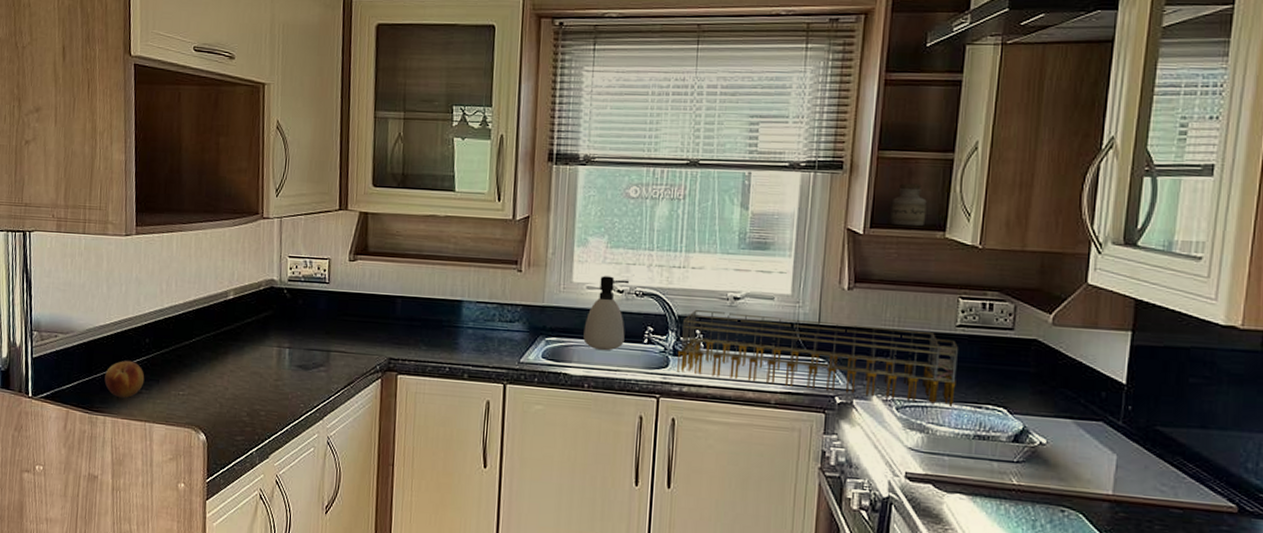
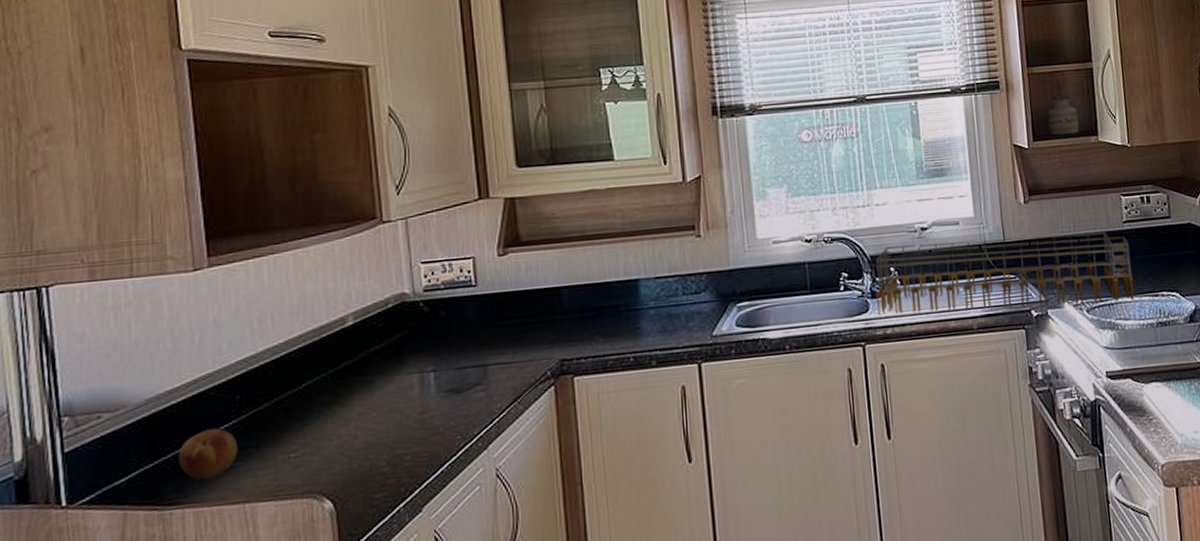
soap dispenser: present [583,276,630,351] -> none [776,226,821,307]

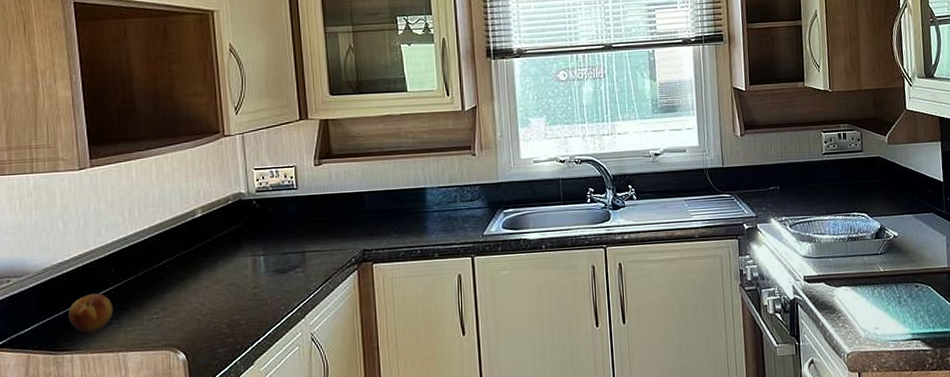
dish rack: present [875,232,1134,315] -> none [615,161,830,223]
jar: present [1047,94,1080,136] -> none [762,47,789,81]

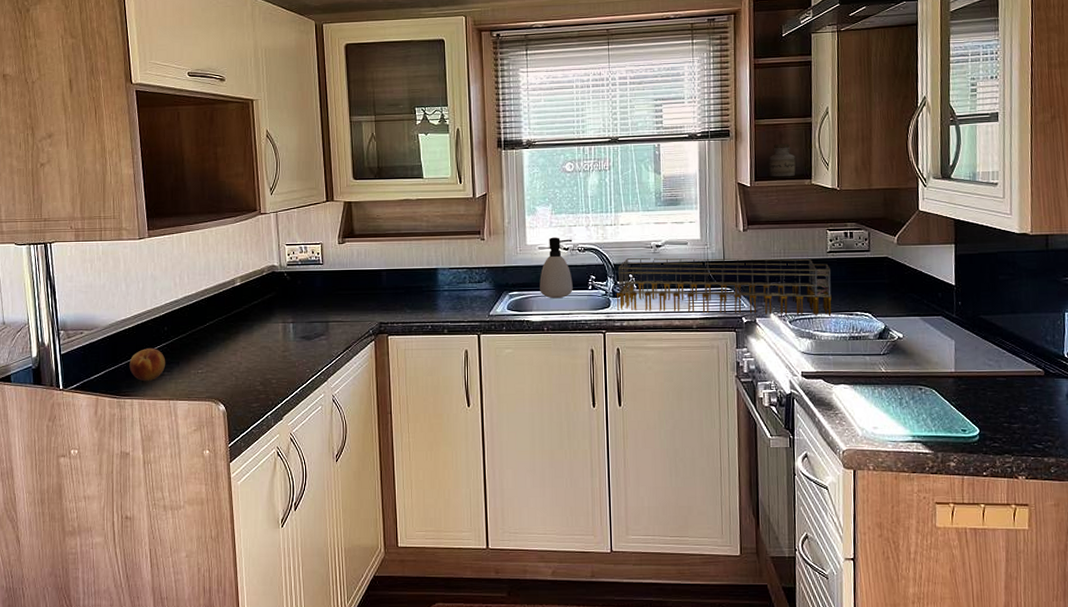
soap dispenser: none [535,149,571,215] -> present [539,237,573,299]
dish rack: none [615,161,830,223] -> present [616,258,832,316]
jar: none [762,47,789,81] -> present [768,143,796,178]

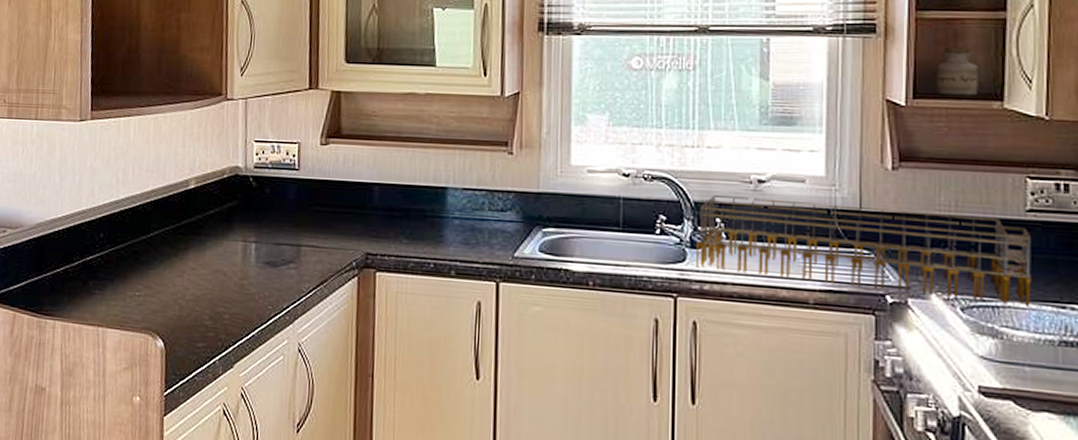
fruit: present [129,347,166,382] -> none [55,257,98,300]
soap dispenser: present [539,237,573,299] -> none [586,157,636,244]

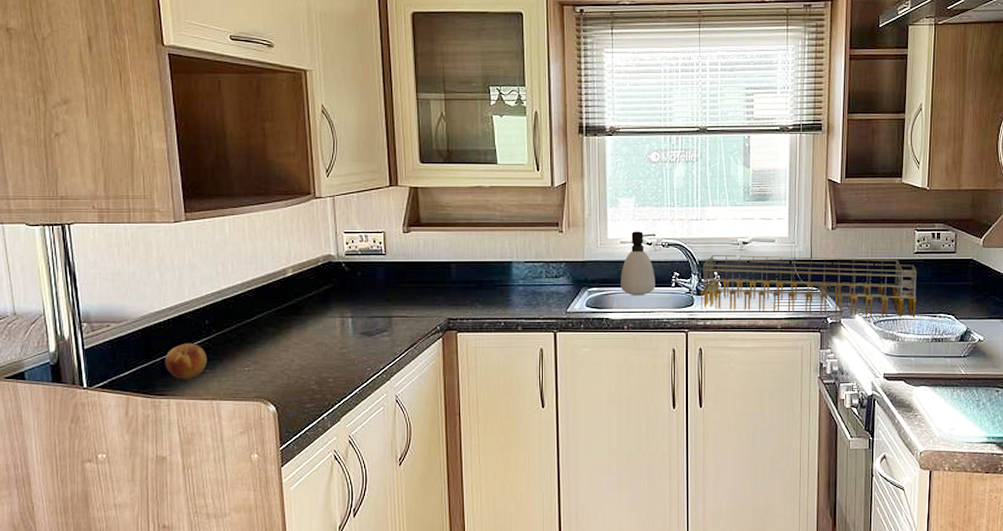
fruit: none [55,257,98,300] -> present [165,342,208,380]
soap dispenser: none [586,157,636,244] -> present [621,231,657,296]
jar: present [934,47,979,97] -> none [859,140,887,175]

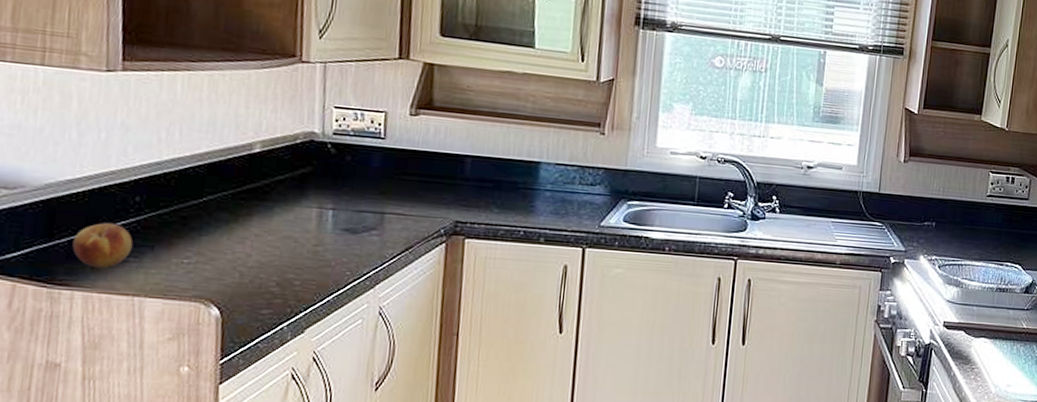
soap dispenser: present [621,231,657,296] -> none [665,142,713,215]
dish rack: present [700,255,918,318] -> none [754,177,988,264]

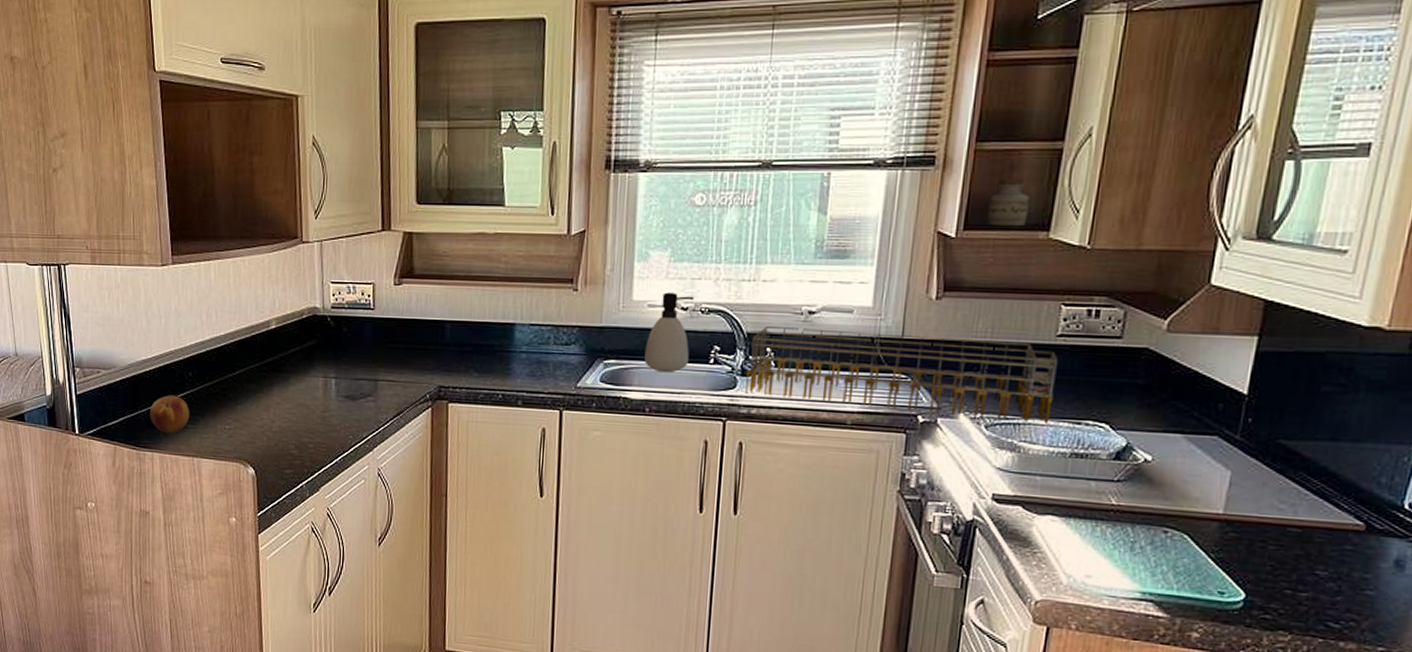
soap dispenser: none [665,142,713,215] -> present [644,292,695,373]
dish rack: none [754,177,988,264] -> present [745,326,1059,423]
jar: none [938,71,968,110] -> present [985,178,1030,227]

